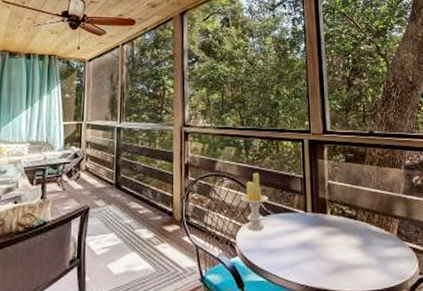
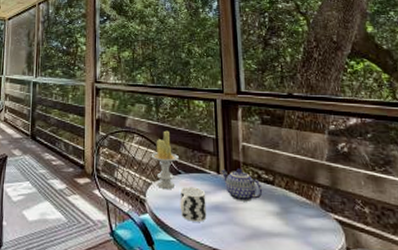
cup: none [269,226,295,261] -> present [180,186,207,222]
teapot: none [308,205,347,237] -> present [221,168,263,202]

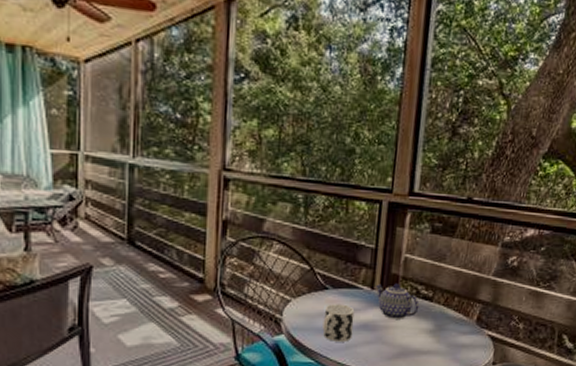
candle: present [151,130,179,190] -> none [293,237,328,308]

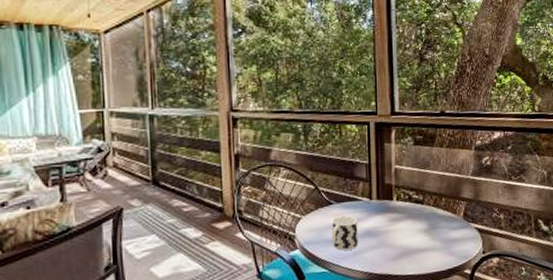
teapot: present [375,283,420,319] -> none [373,192,413,224]

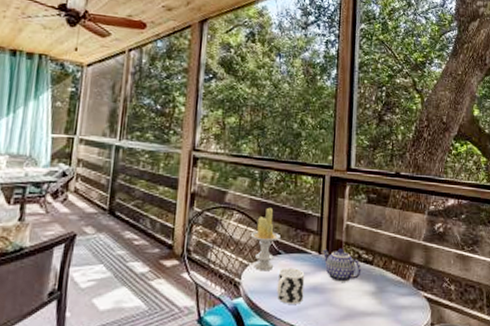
candle: none [300,160,330,223] -> present [250,207,280,272]
teapot: none [373,192,413,224] -> present [322,248,362,282]

